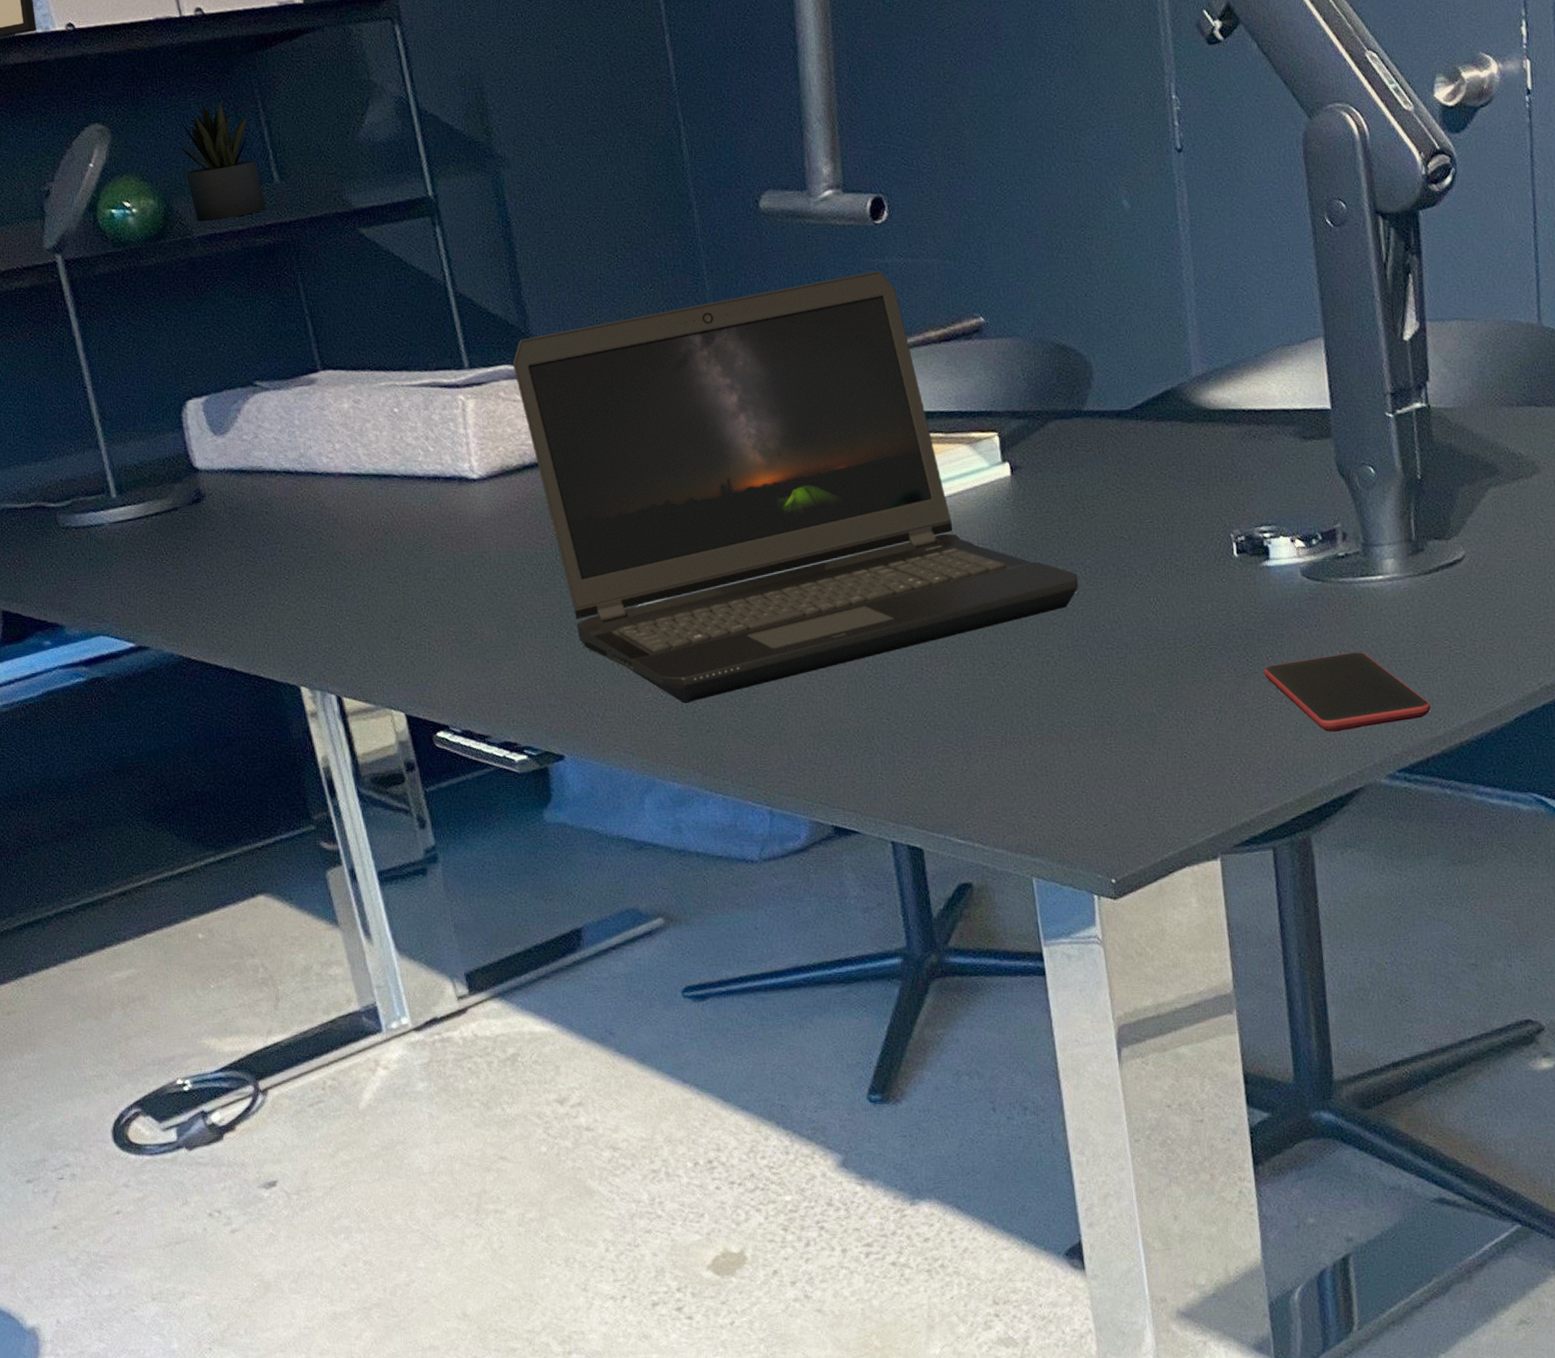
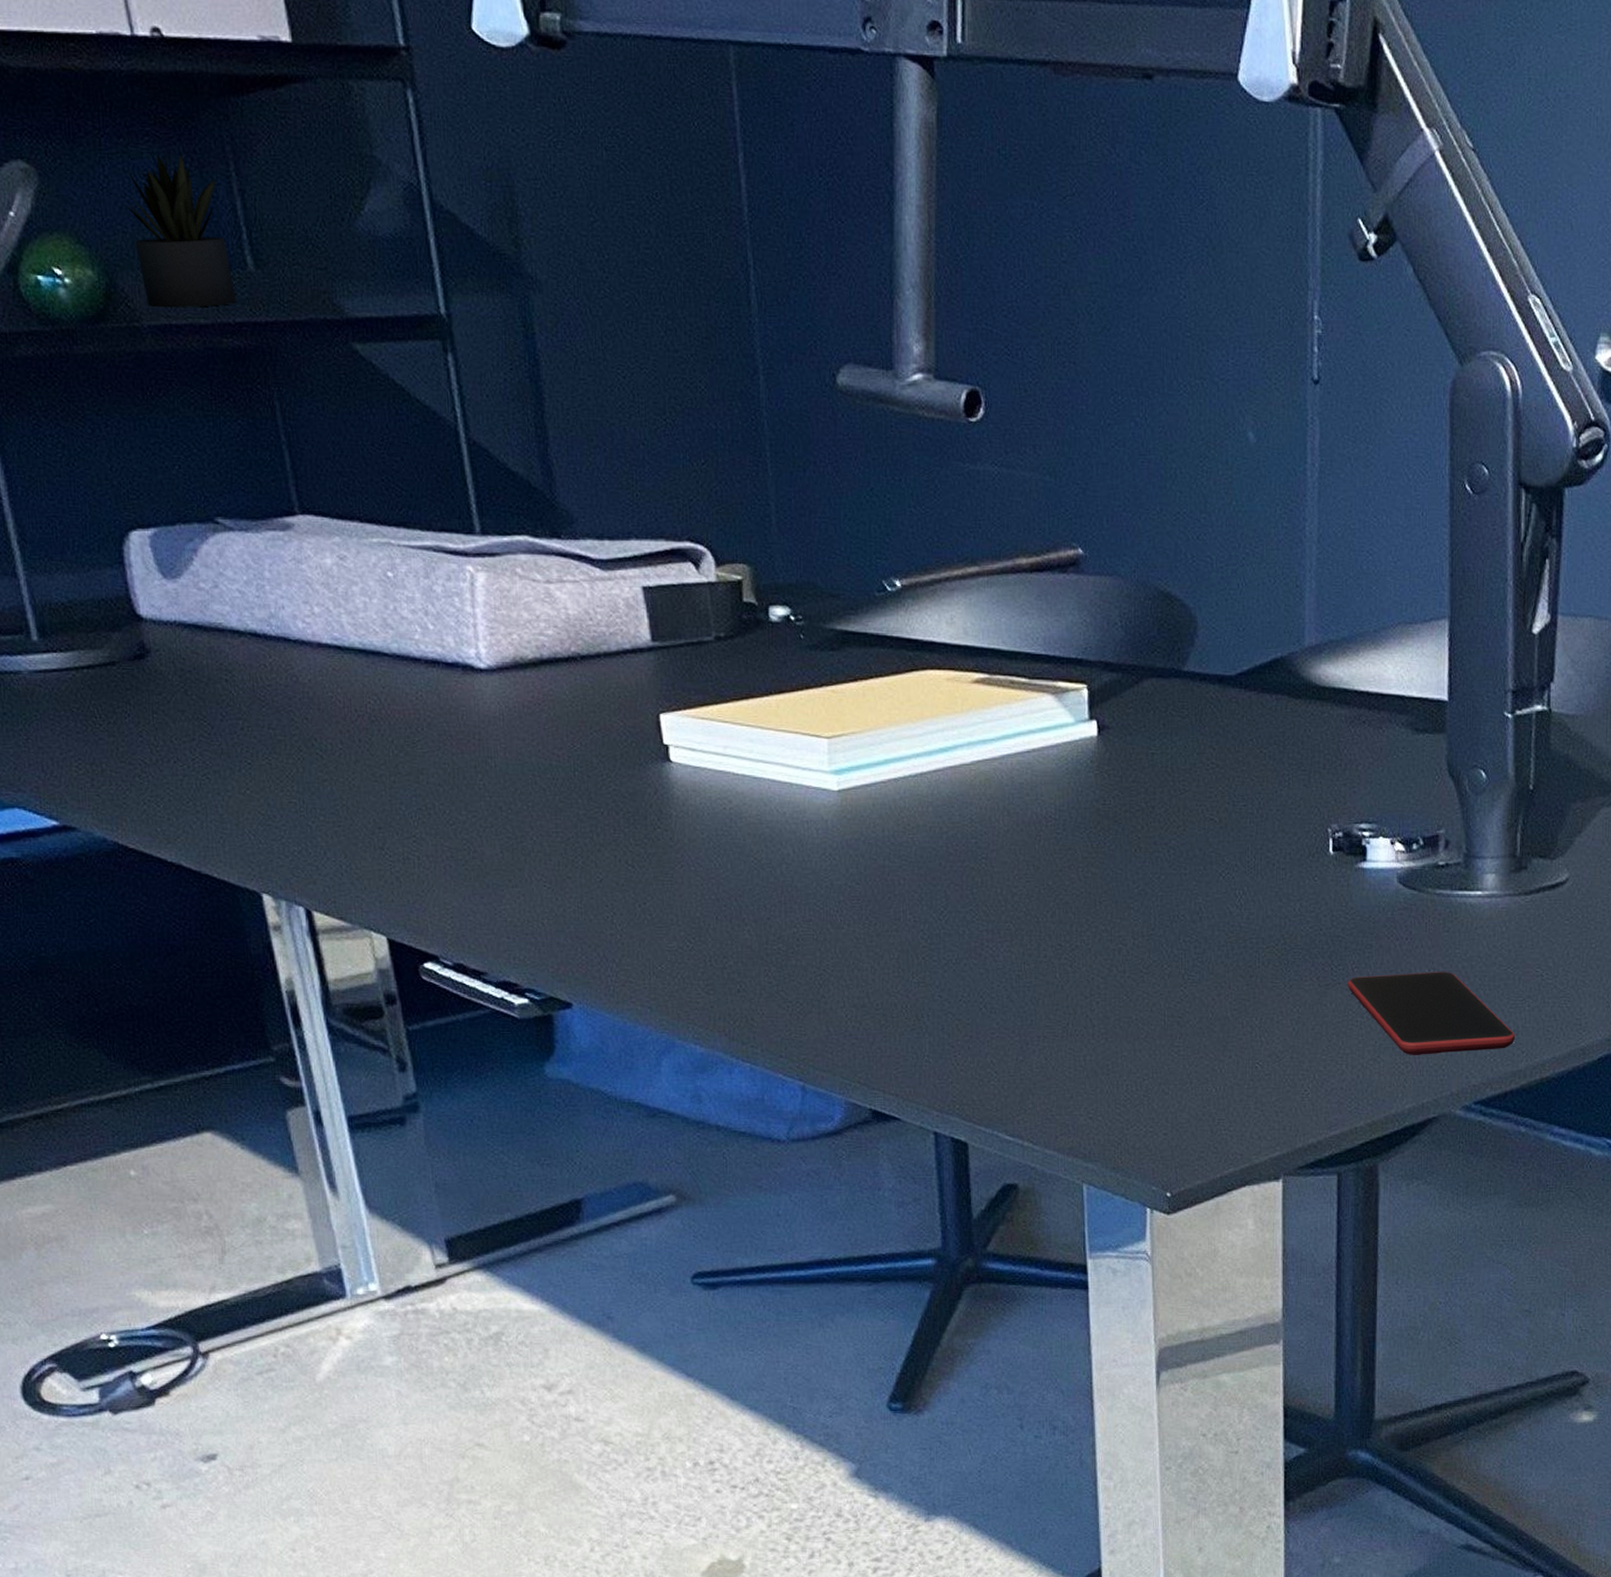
laptop computer: present [512,270,1079,703] -> none [533,477,1161,957]

